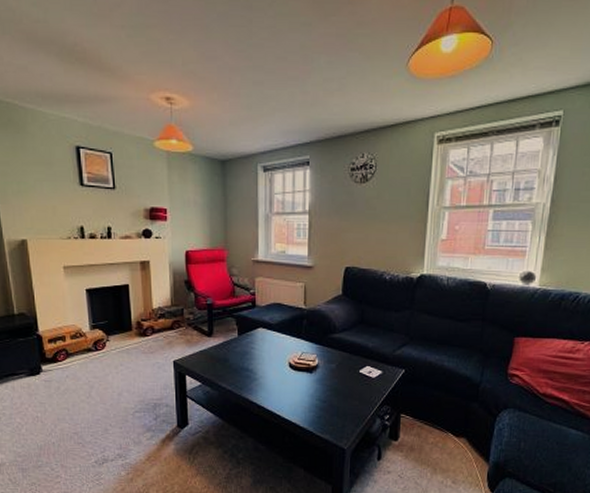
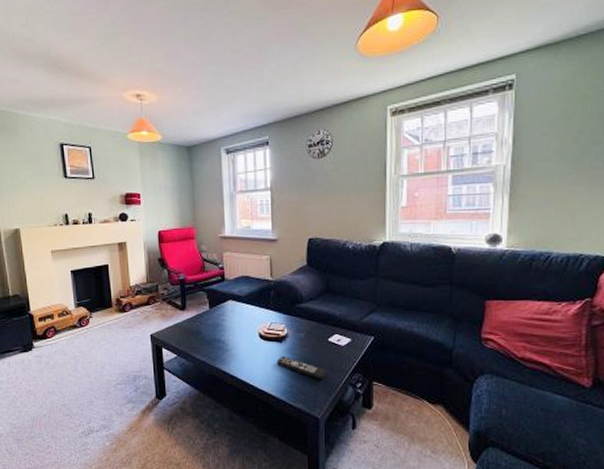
remote control: none [305,386,356,410] -> present [276,356,327,379]

